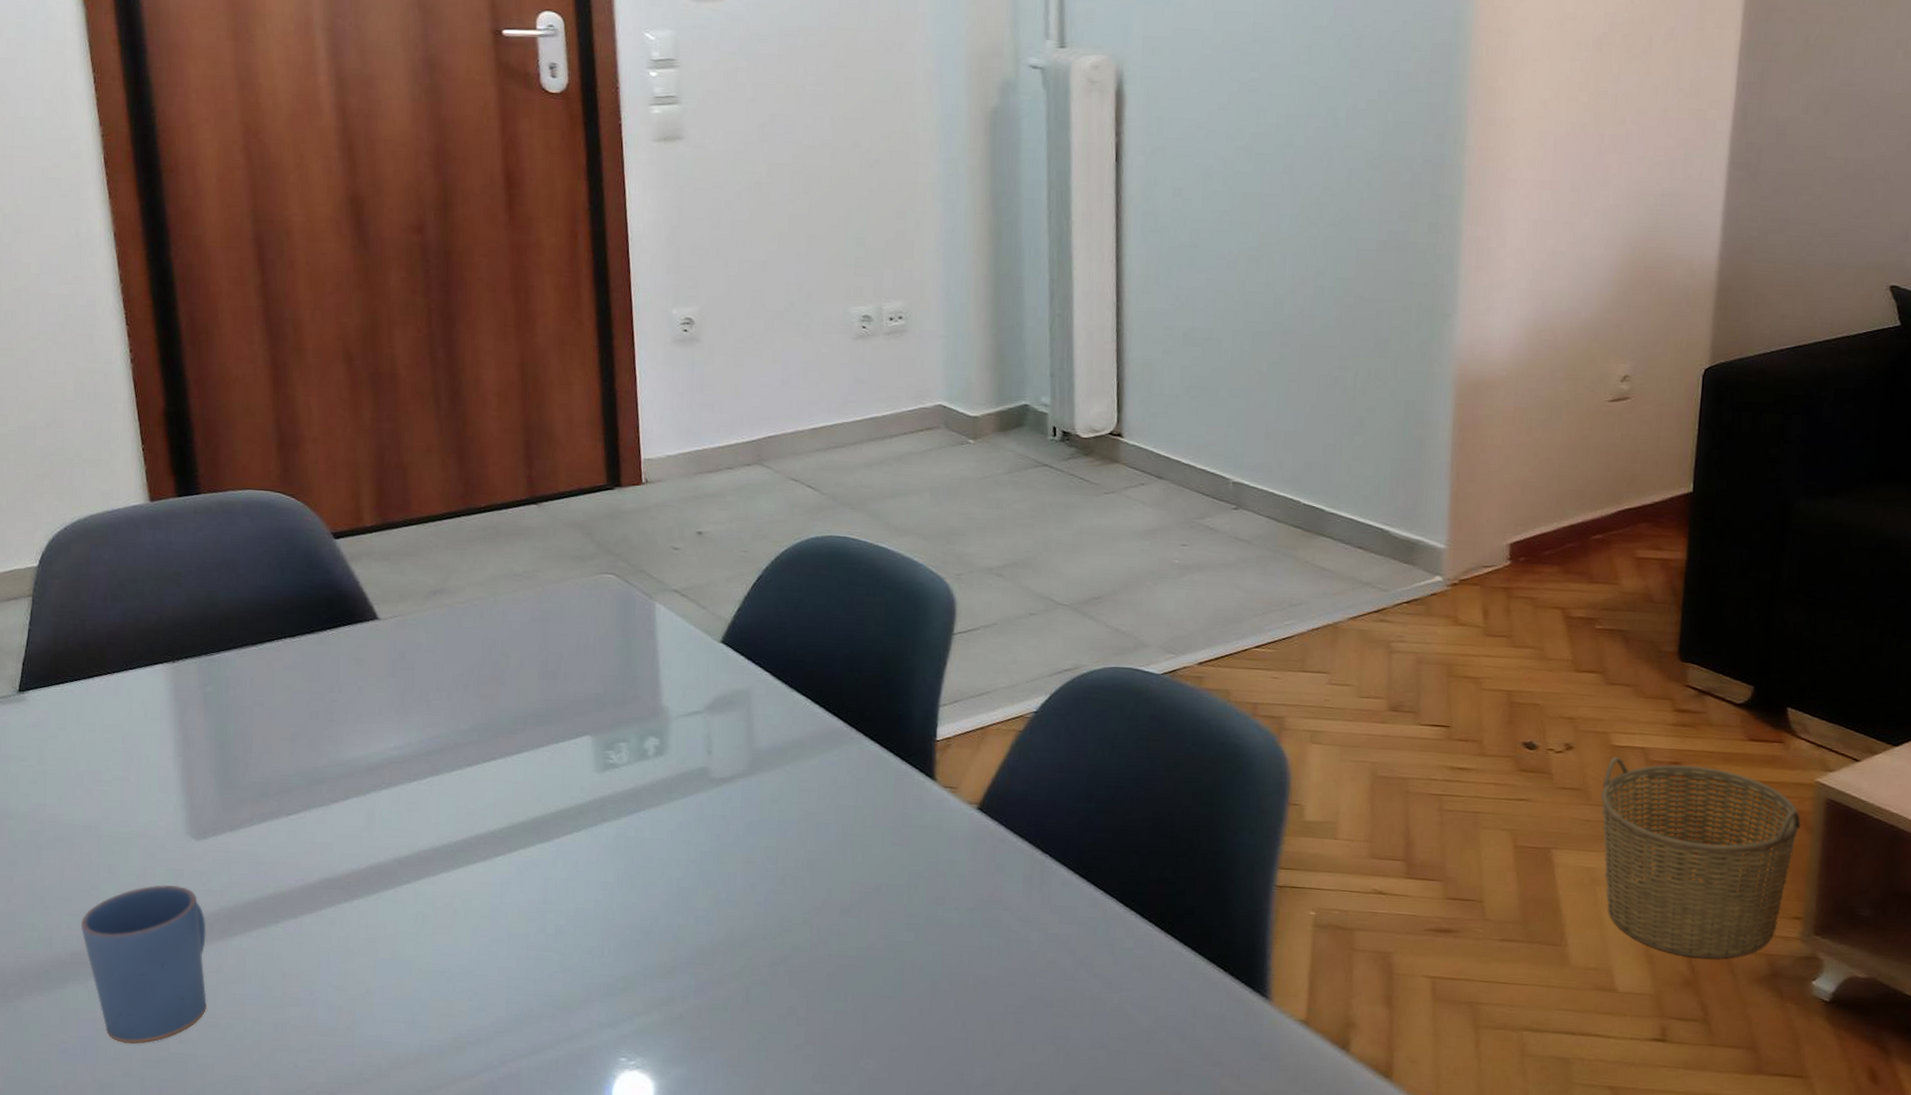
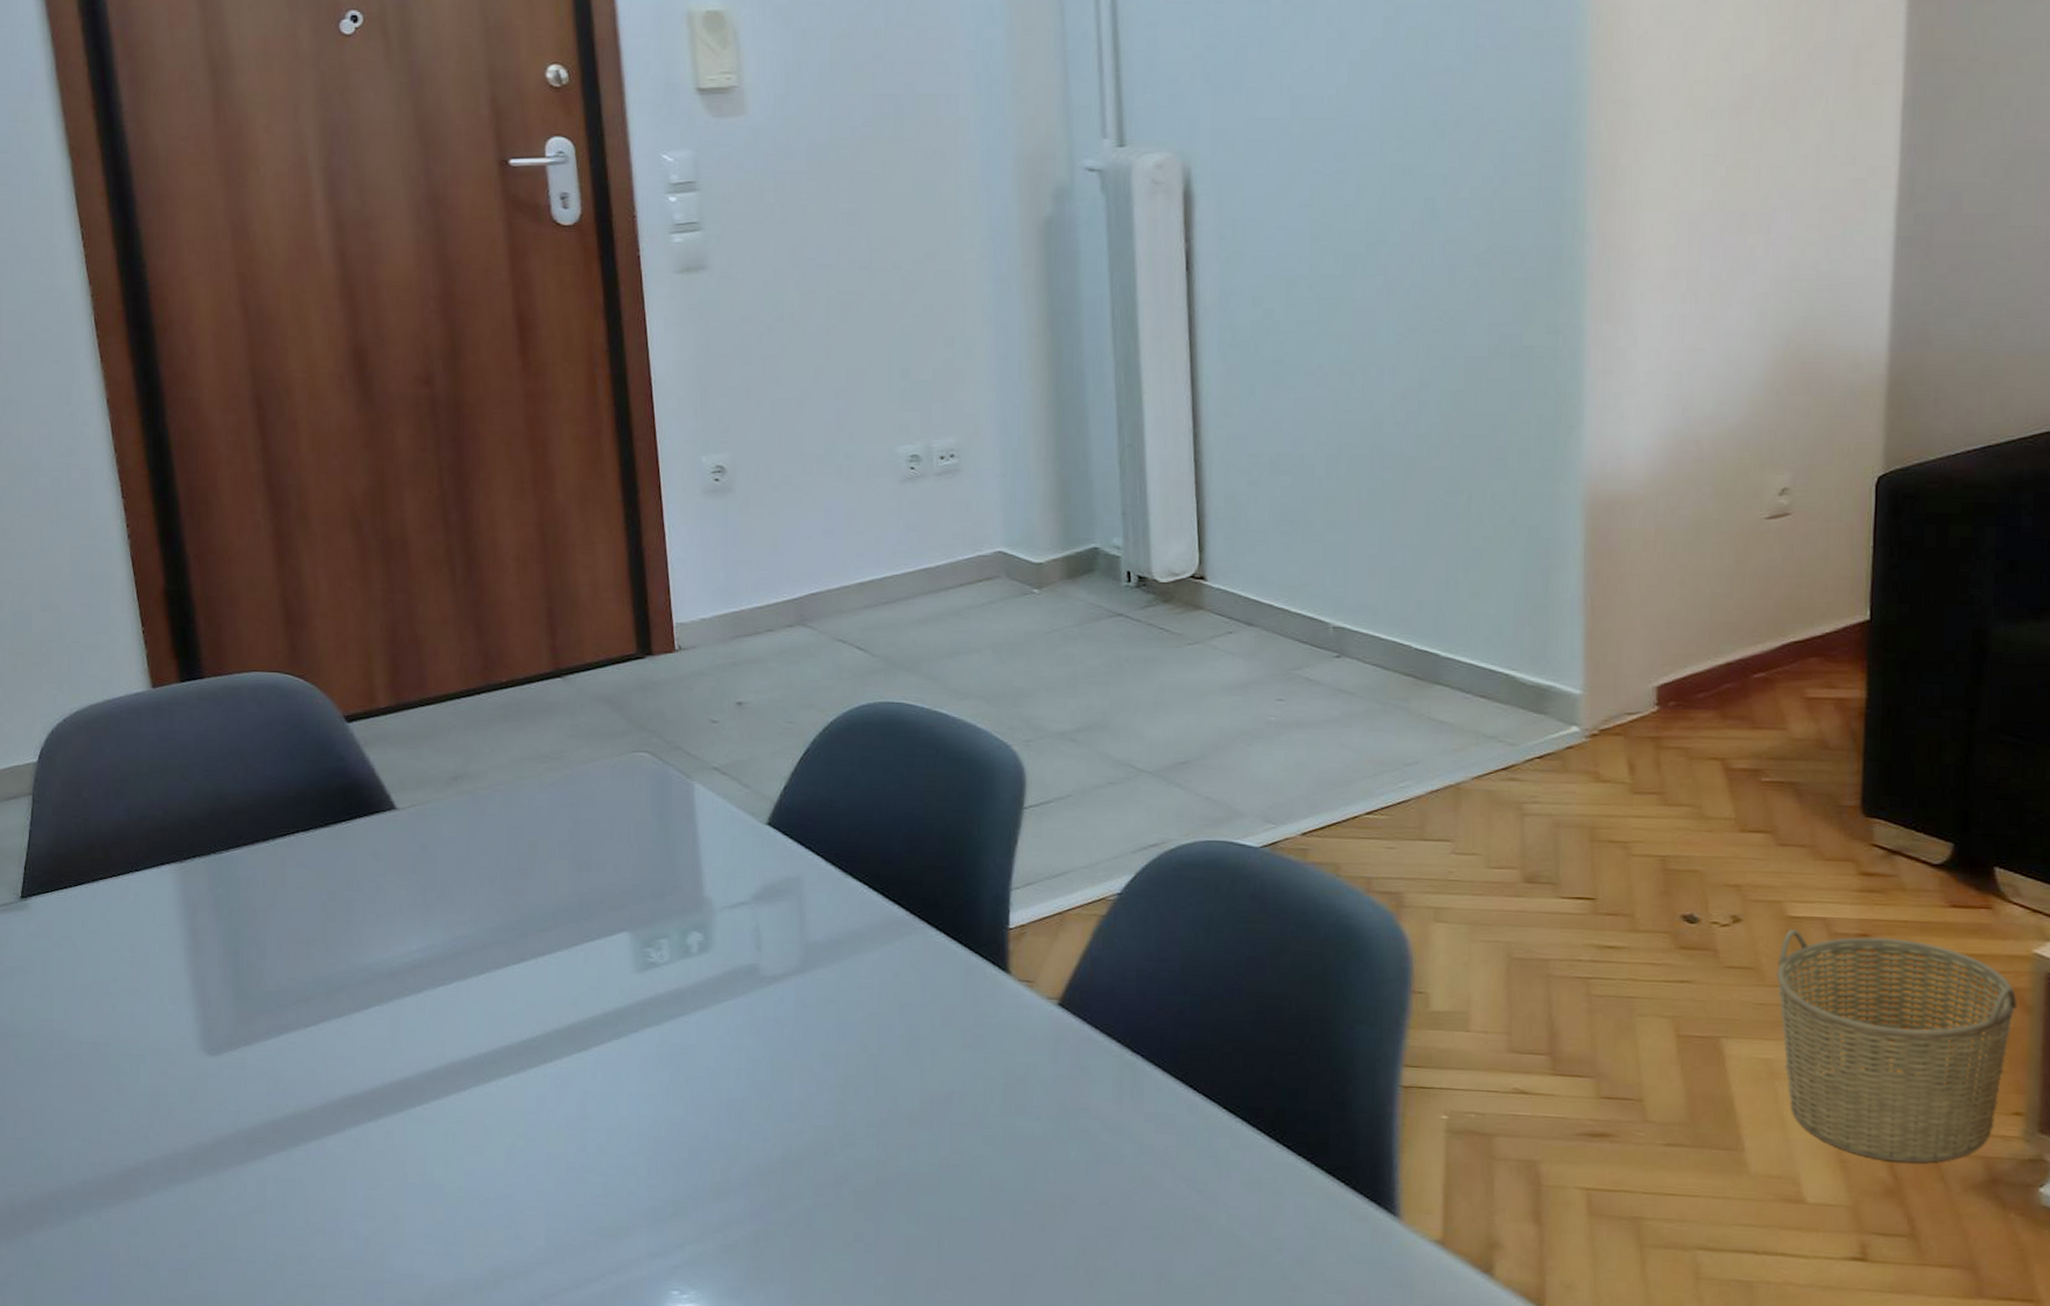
mug: present [80,885,207,1045] -> none [91,1105,226,1281]

